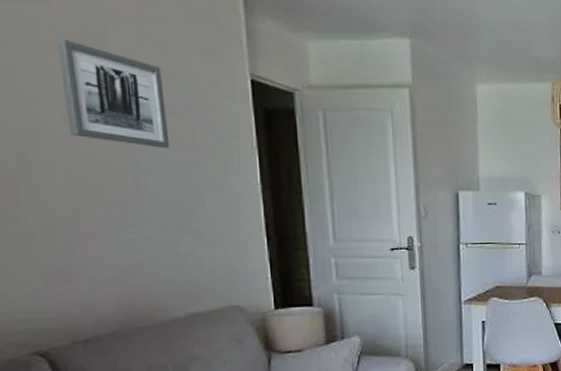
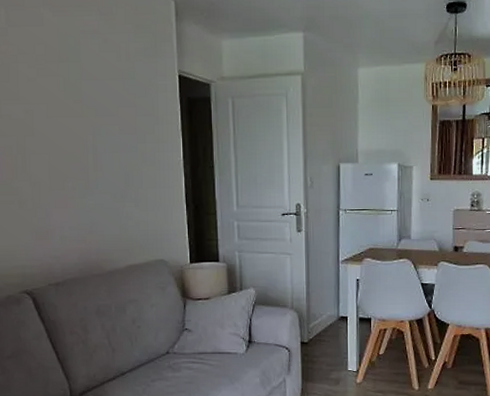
wall art: present [56,39,170,148] -> none [46,52,119,133]

